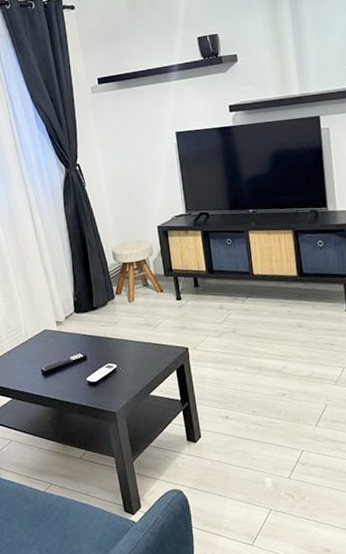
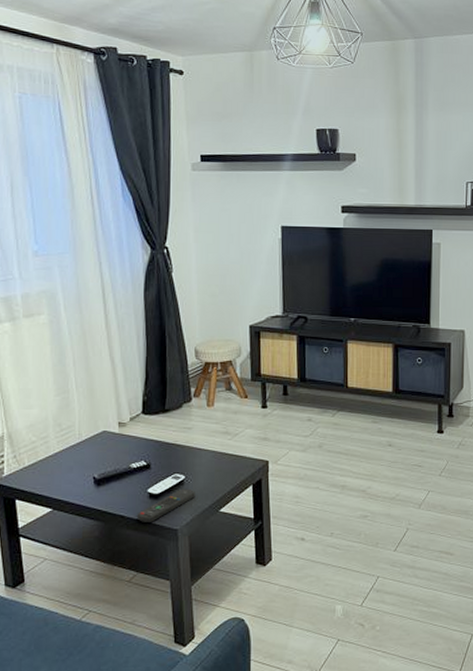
remote control: none [80,376,127,407] -> present [136,488,195,522]

